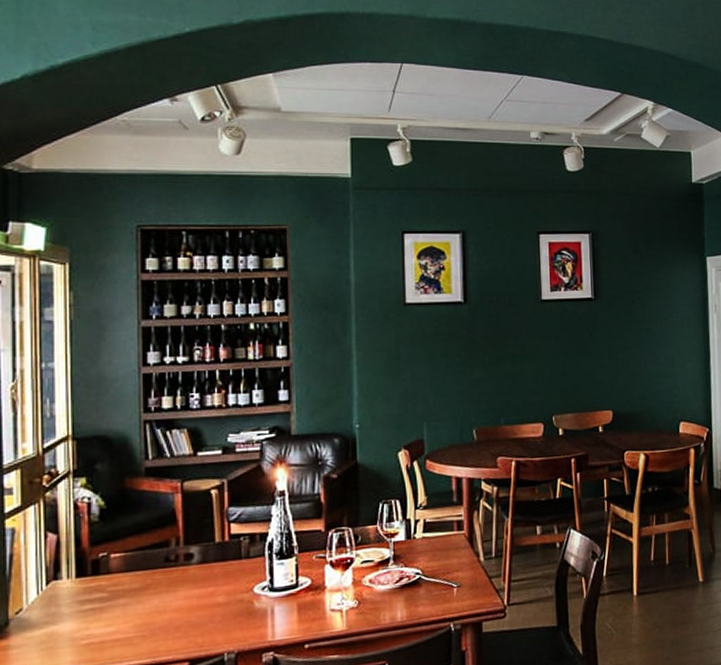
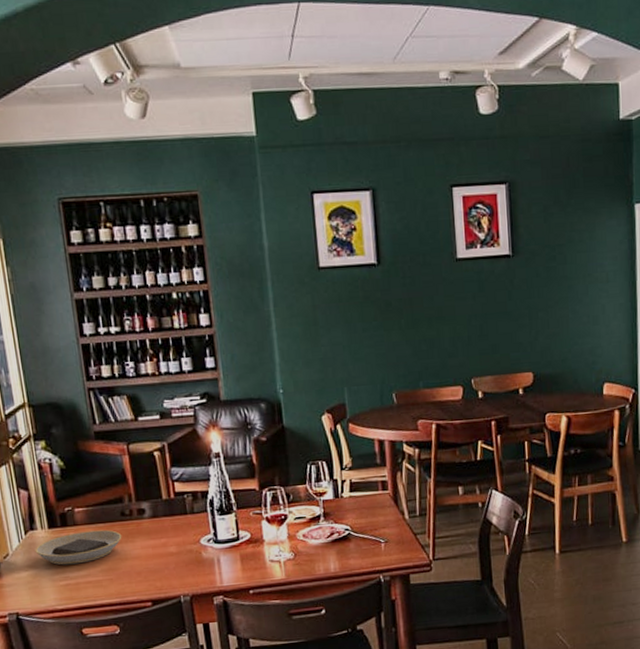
plate: none [56,578,163,621] -> present [35,529,122,565]

